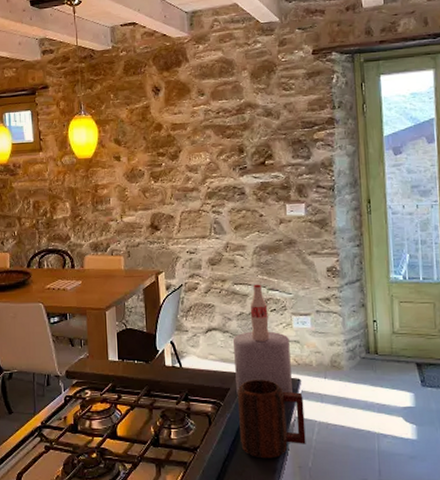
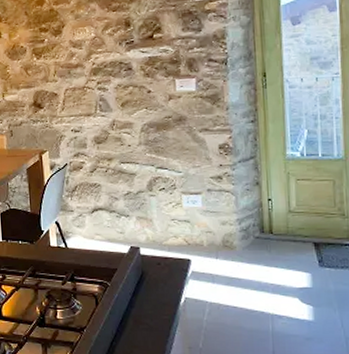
bottle: present [232,284,292,394] -> none [119,162,182,275]
mug: present [238,379,306,459] -> none [125,259,197,339]

